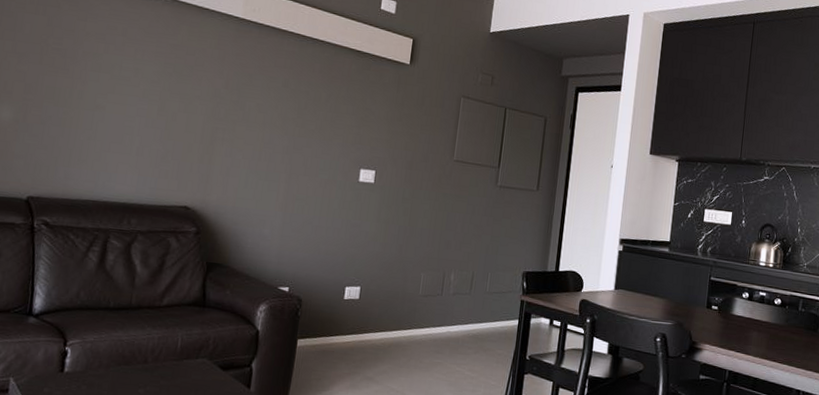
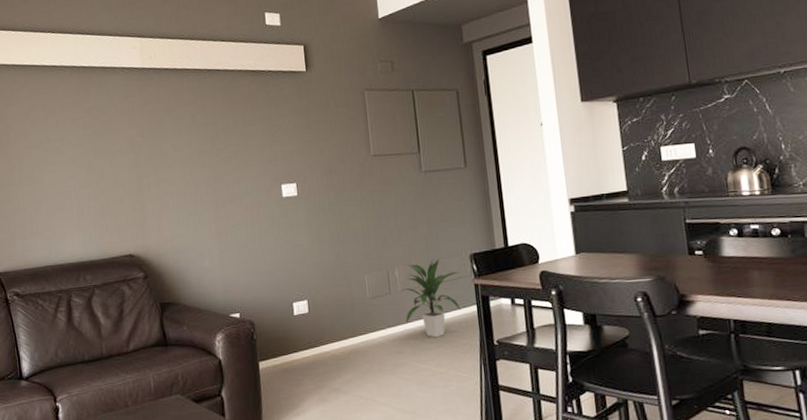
indoor plant: none [450,269,511,344] -> present [404,258,461,338]

